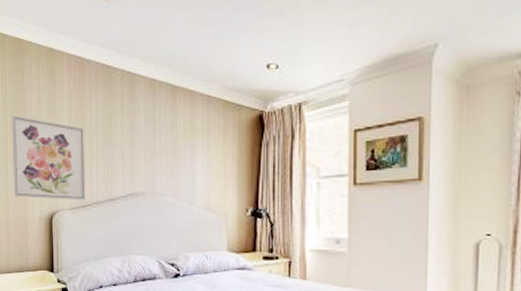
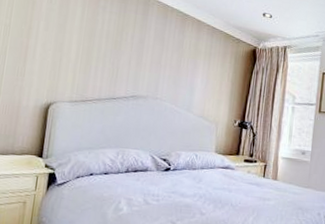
wall art: present [12,115,86,201] -> none [9,9,94,96]

